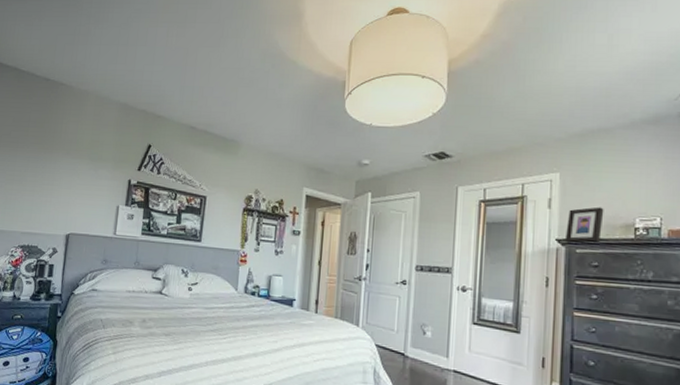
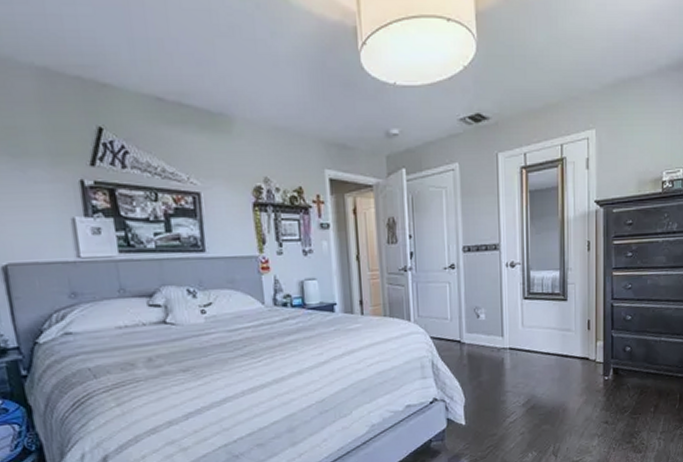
picture frame: present [564,206,604,244] -> none [602,163,636,204]

